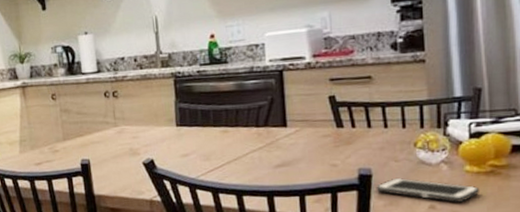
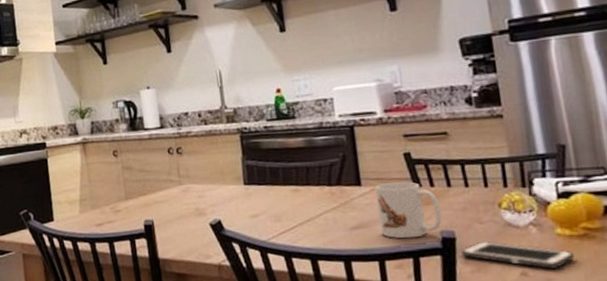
mug: none [300,123,360,176] -> present [375,181,442,239]

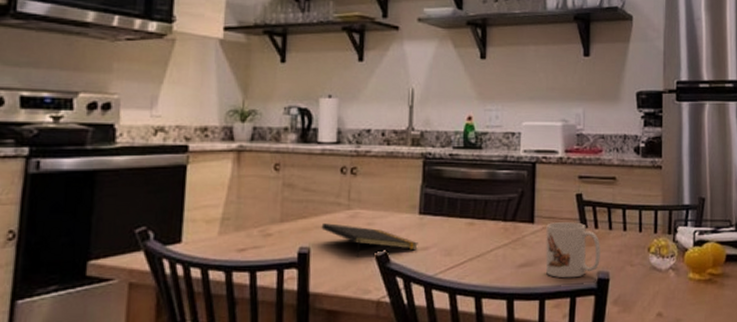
notepad: none [159,198,248,227] -> present [321,223,418,258]
cell phone: present [460,240,574,269] -> none [612,282,699,310]

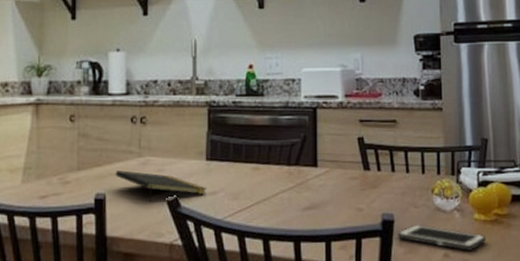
mug: present [545,222,600,278] -> none [329,165,384,221]
cell phone: none [612,282,699,310] -> present [397,224,486,251]

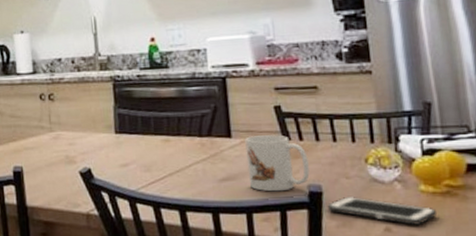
notepad: present [115,170,206,203] -> none [29,145,118,175]
mug: none [329,165,384,221] -> present [245,135,310,192]

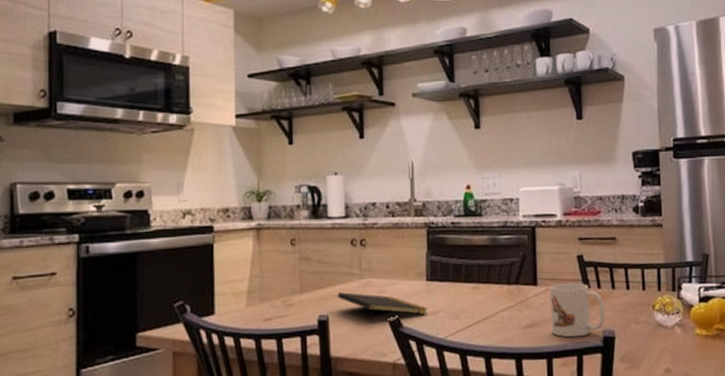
notepad: none [29,145,118,175] -> present [337,292,428,323]
cell phone: present [327,195,436,225] -> none [618,340,708,366]

